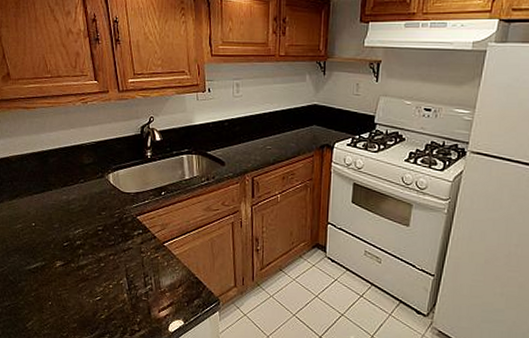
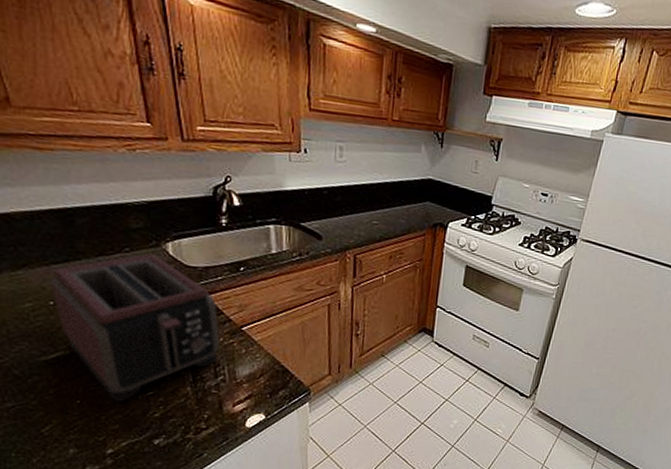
toaster: none [32,183,148,306] -> present [50,253,221,403]

